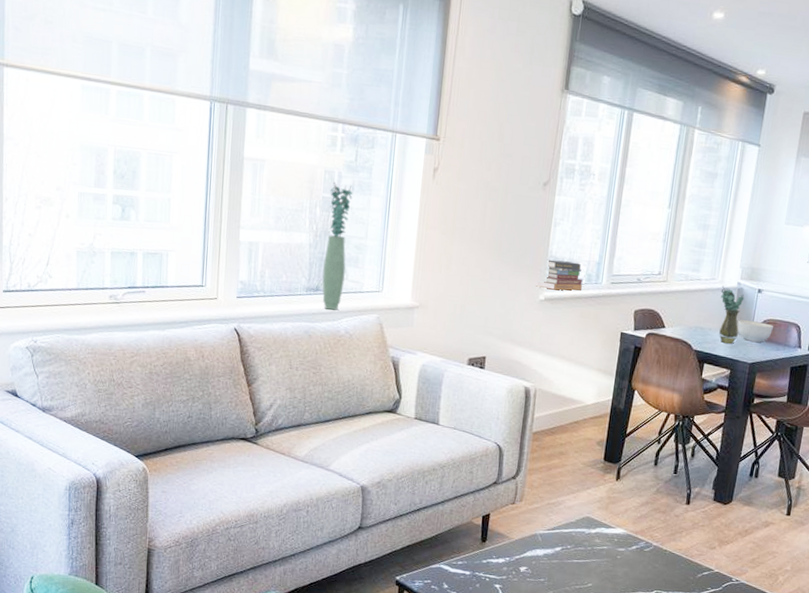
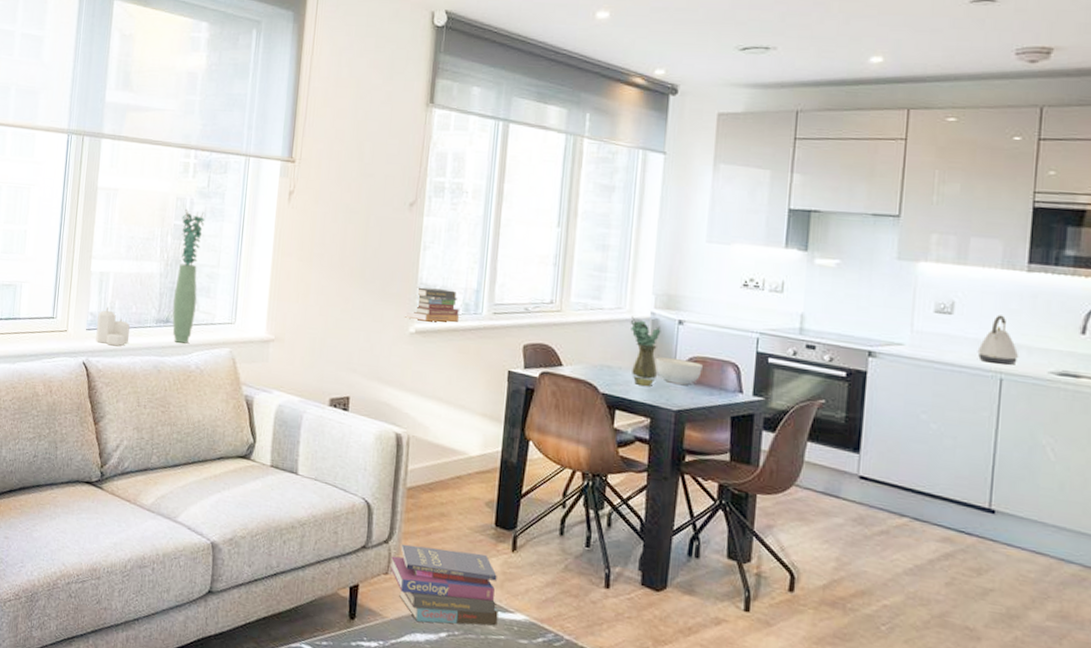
candle: none [246,275,280,313] -> present [96,306,130,347]
books: none [517,478,603,541] -> present [390,543,499,626]

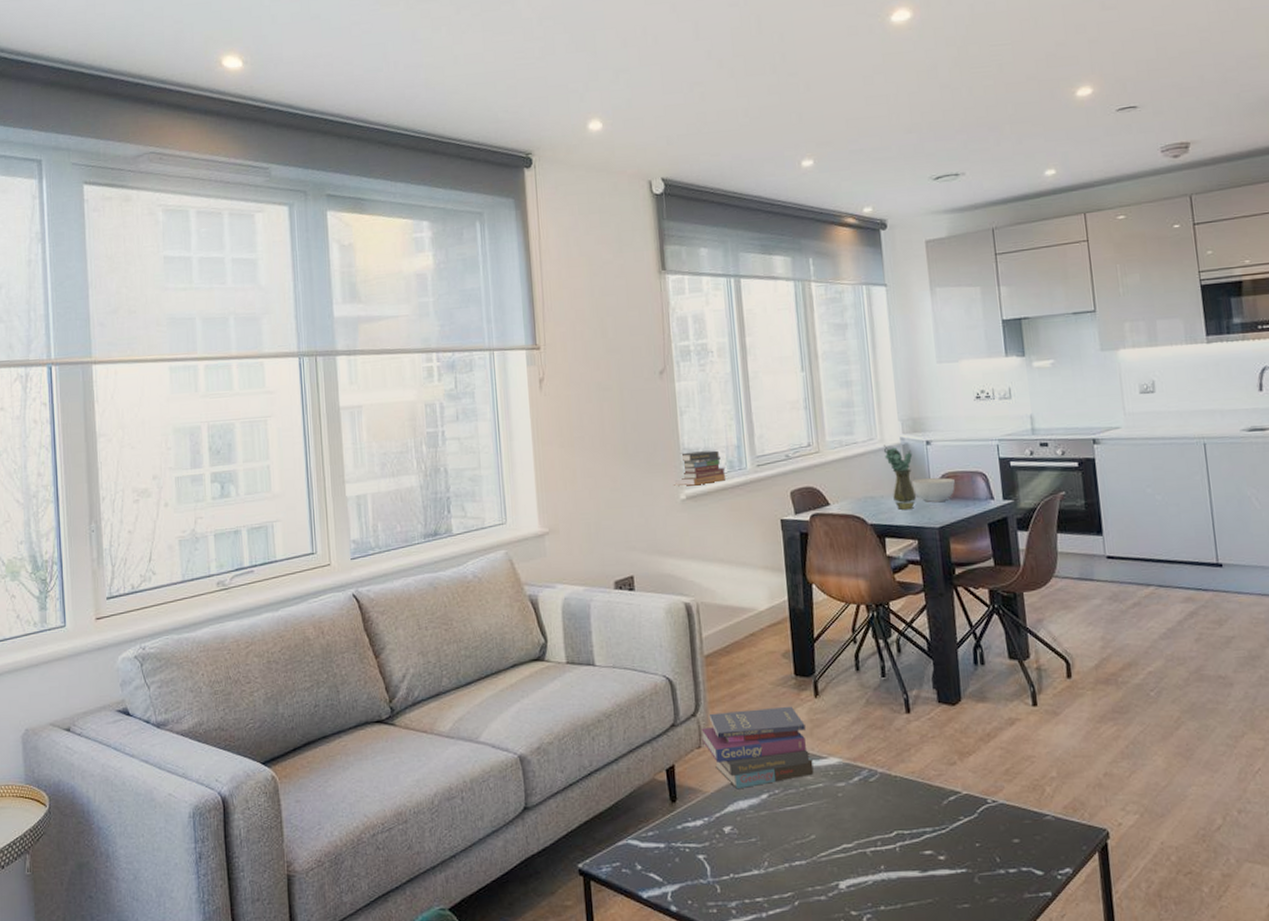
candle: present [96,306,130,347] -> none [361,530,399,571]
vase: present [172,208,205,344] -> none [434,414,464,554]
kettle: present [977,315,1018,366] -> none [1180,386,1214,432]

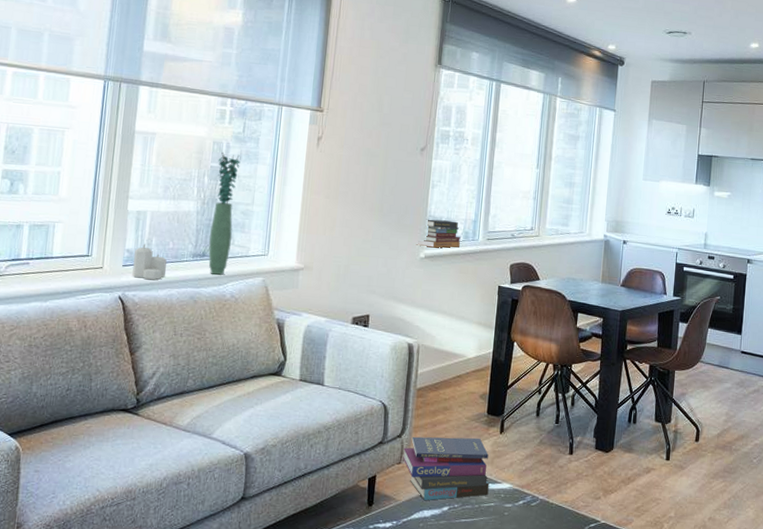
candle: none [361,530,399,571] -> present [132,243,167,280]
vase: none [434,414,464,554] -> present [208,151,241,275]
vase: present [883,445,917,510] -> none [589,238,611,293]
bowl: present [912,477,955,503] -> none [607,270,640,291]

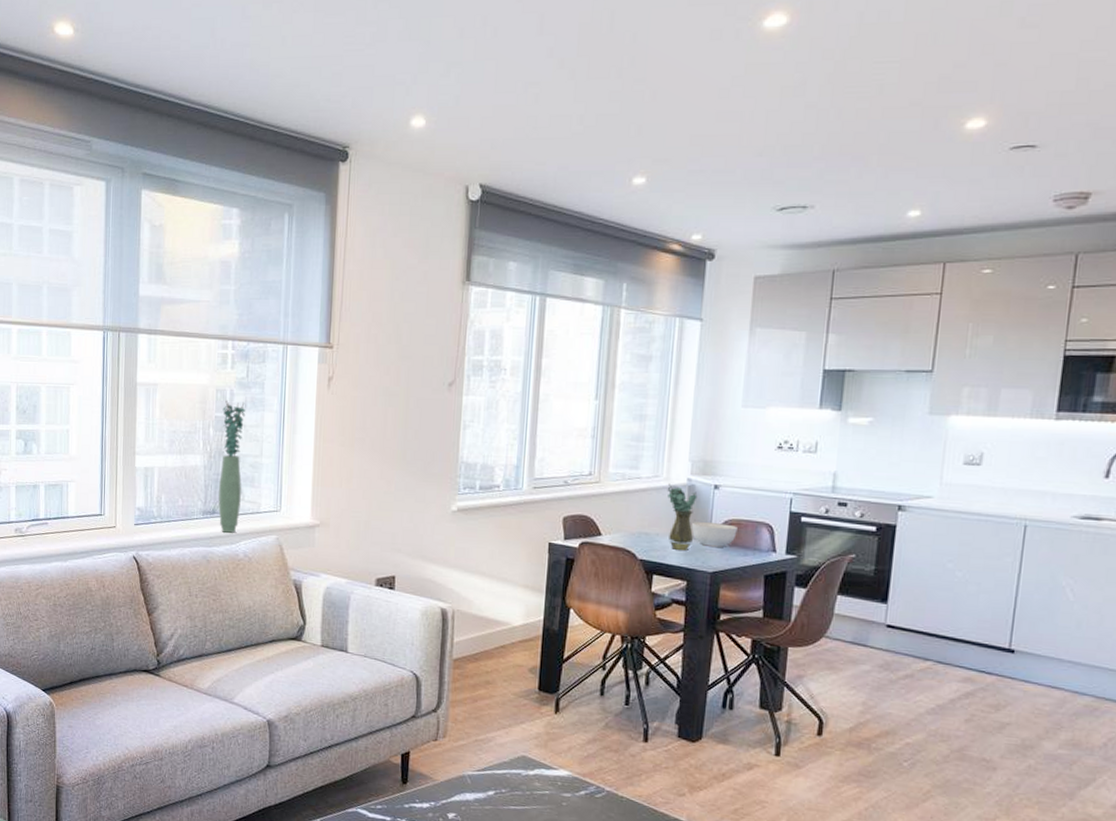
candle: present [132,243,167,280] -> none [144,501,178,539]
books: present [403,436,489,501] -> none [439,711,543,783]
books: present [415,219,460,248] -> none [446,466,500,500]
vase: none [589,238,611,293] -> present [667,483,698,550]
bowl: none [607,270,640,291] -> present [692,522,737,548]

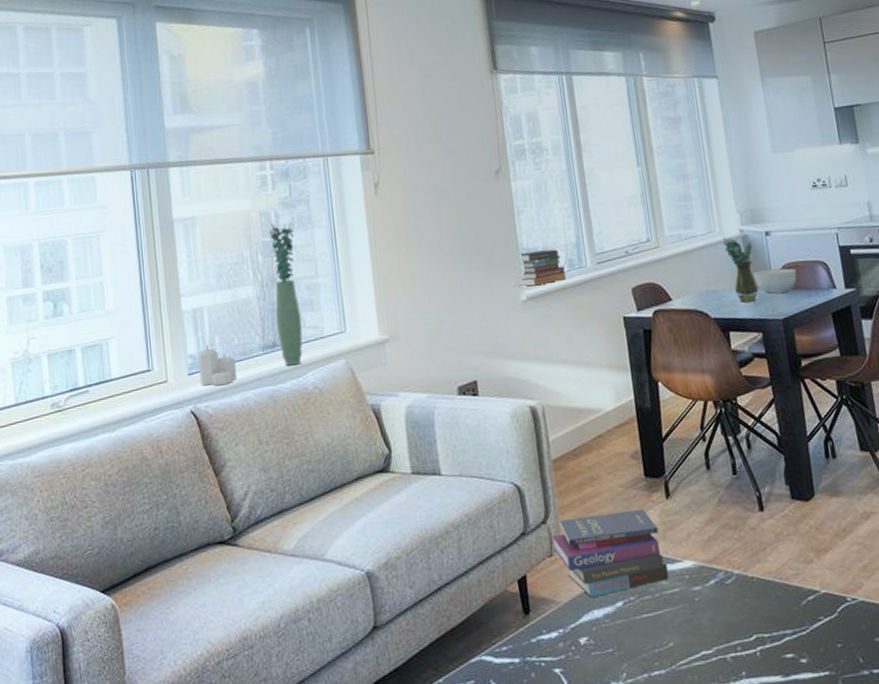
candle: none [144,501,178,539] -> present [198,344,238,386]
books: none [439,711,543,783] -> present [552,508,669,598]
books: none [446,466,500,500] -> present [513,249,566,287]

